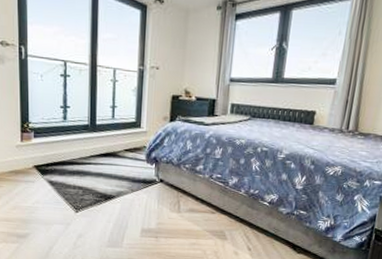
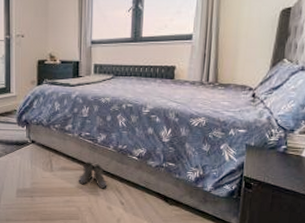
boots: none [206,205,236,233] -> present [78,162,108,189]

